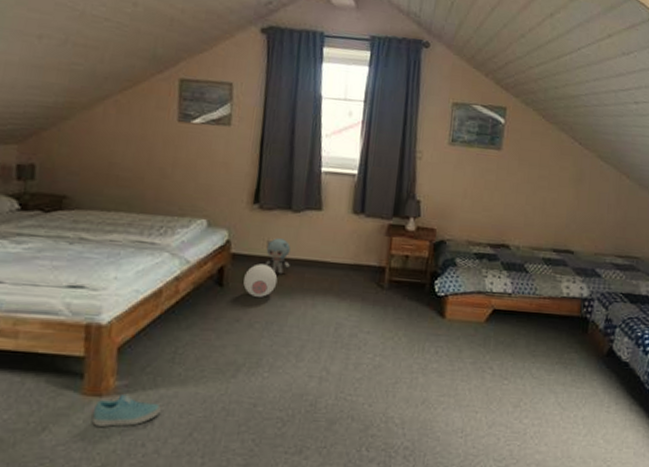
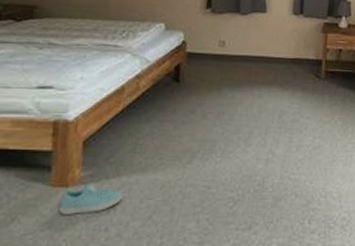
ball: present [243,263,278,297] -> none [197,61,228,90]
plush toy: present [266,238,291,274] -> none [217,38,239,70]

